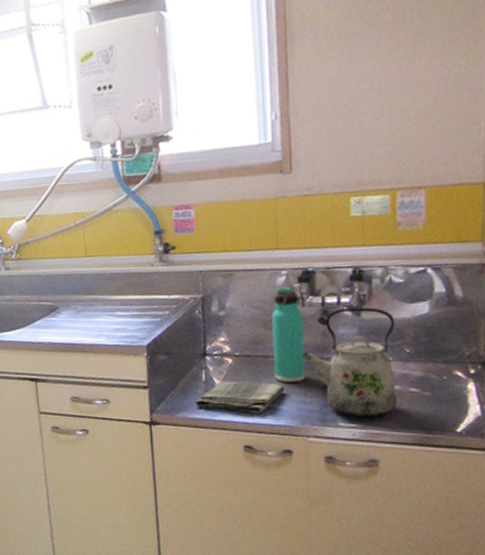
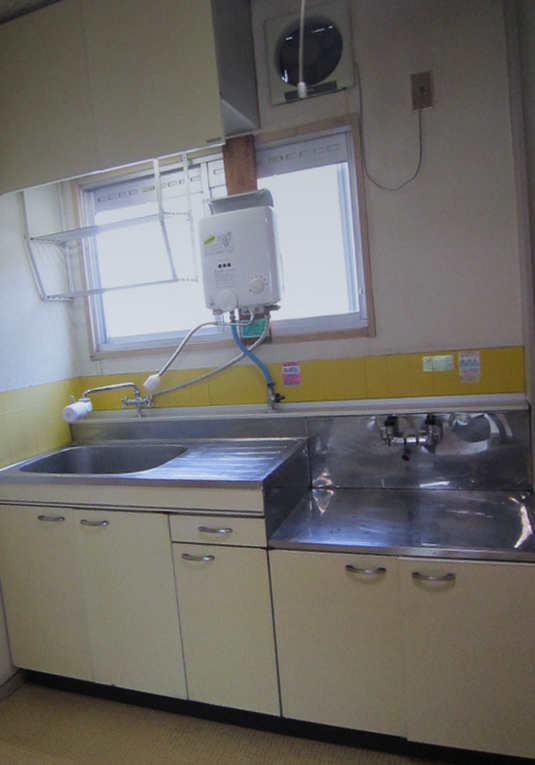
dish towel: present [195,381,285,414] -> none [304,509,378,538]
thermos bottle: present [272,286,306,383] -> none [365,429,394,511]
kettle: present [301,307,397,417] -> none [389,446,467,538]

